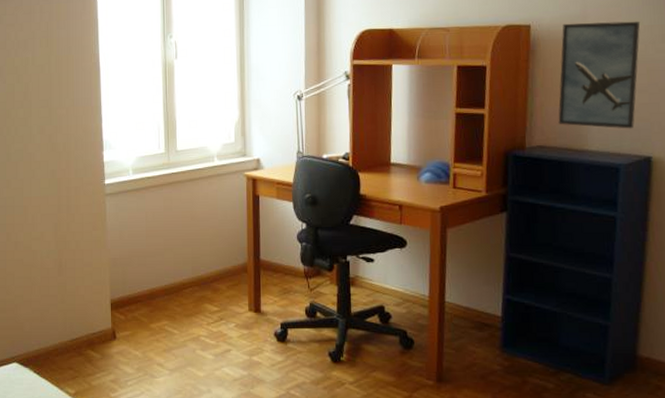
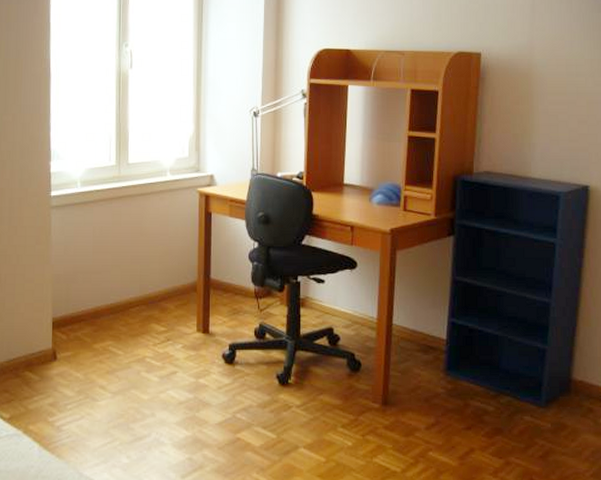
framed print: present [558,21,641,129] -> none [504,53,582,158]

